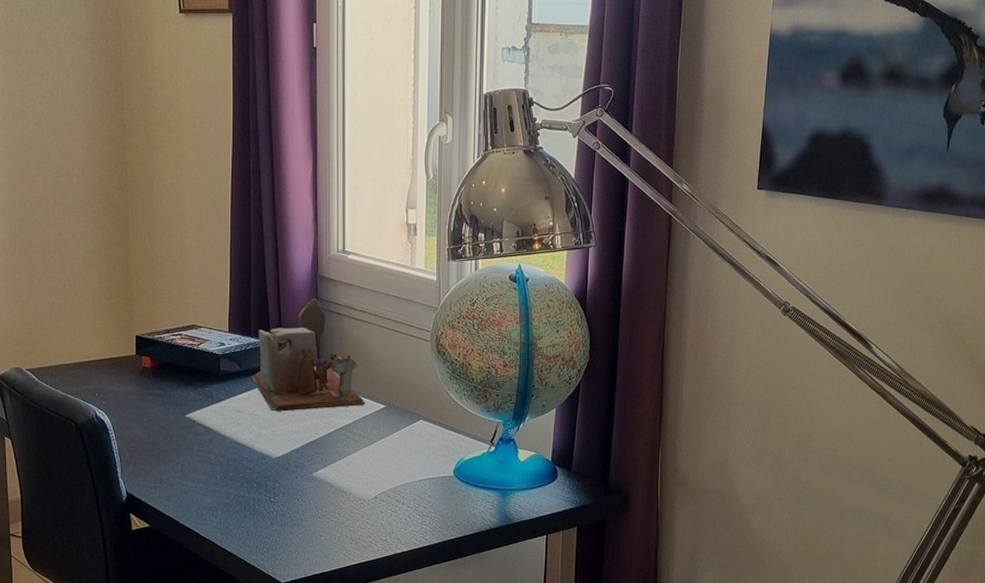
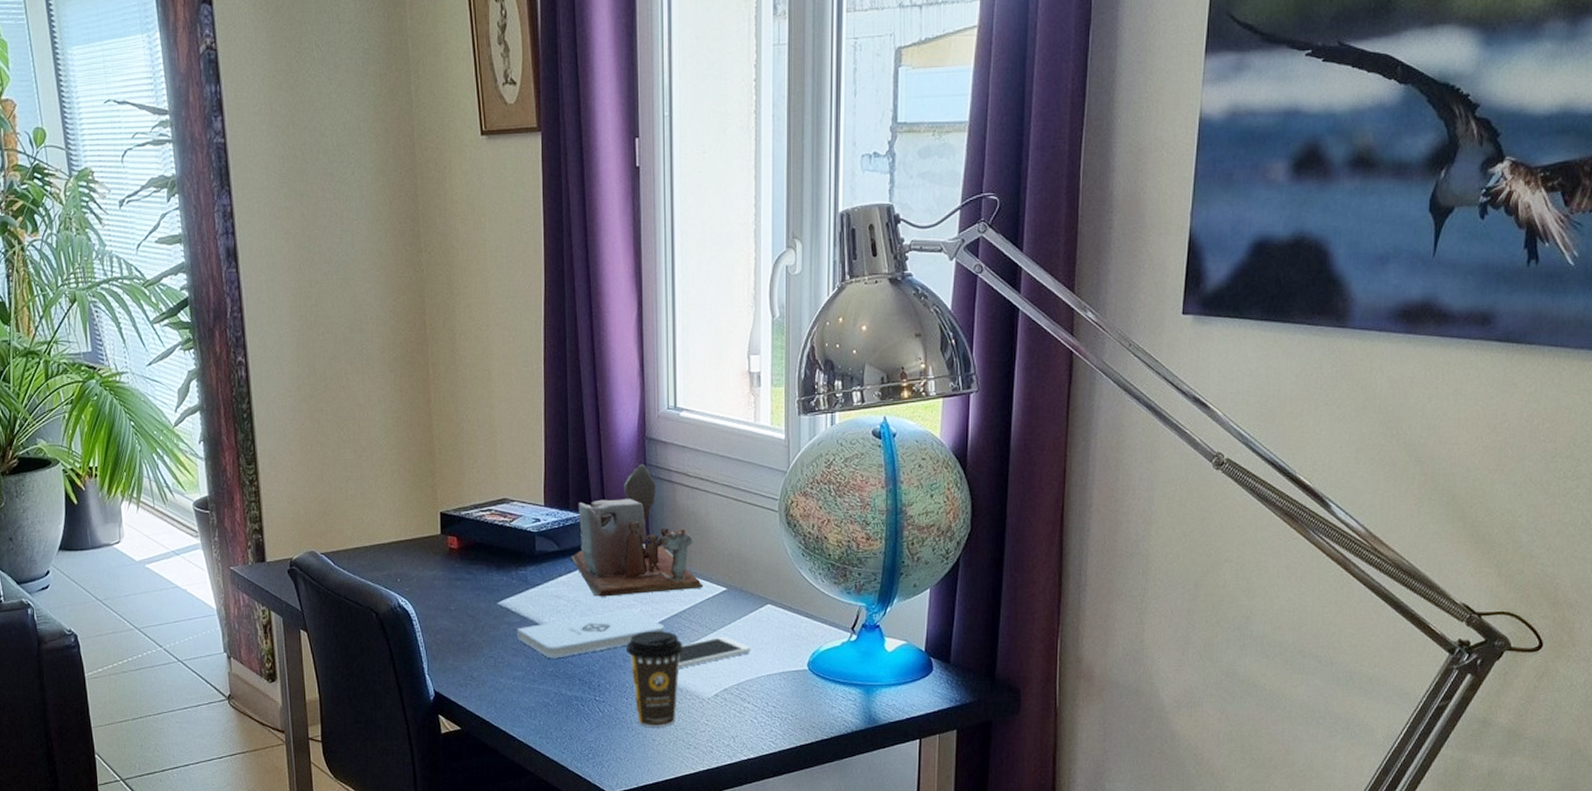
notepad: none [201,423,332,465] -> present [516,609,665,659]
coffee cup: none [298,442,348,524] -> present [626,631,683,727]
cell phone: none [343,446,406,474] -> present [678,636,751,668]

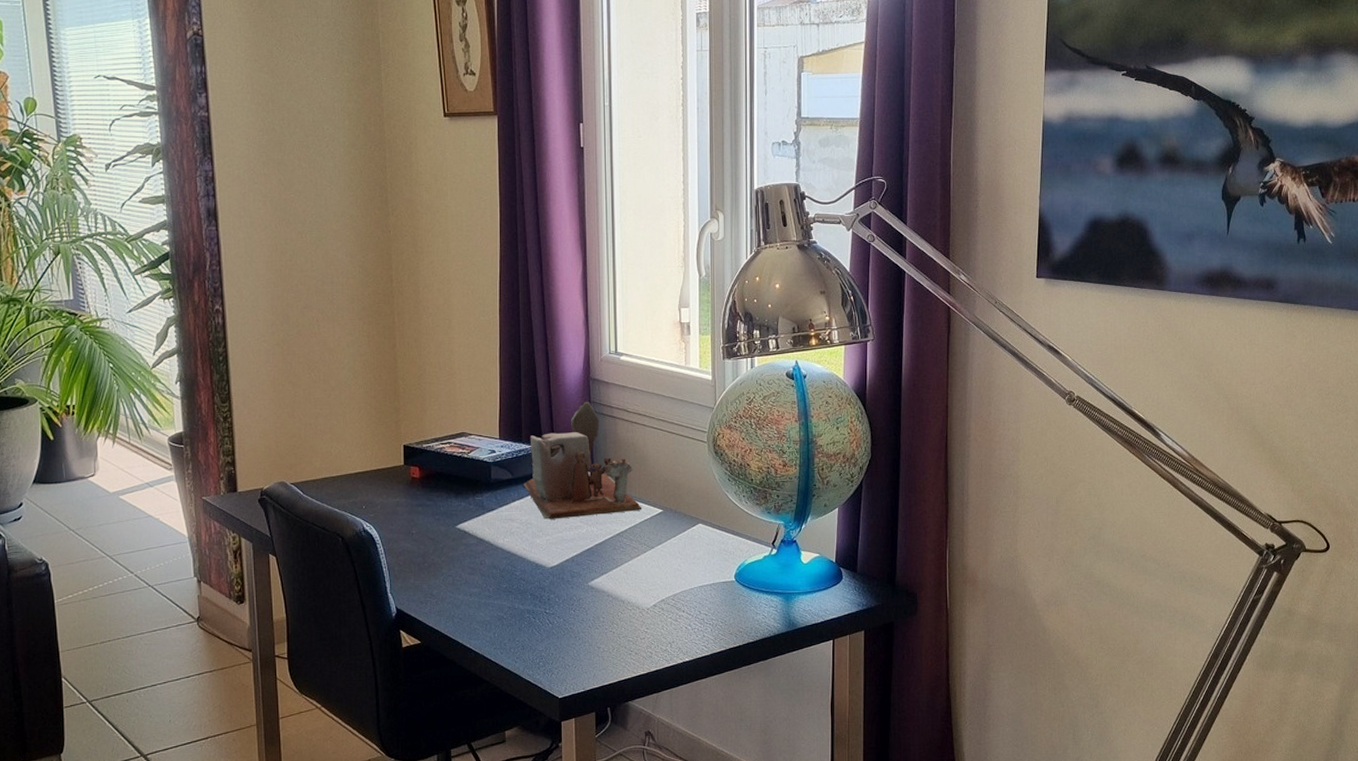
notepad: present [516,609,665,659] -> none [473,530,608,576]
coffee cup: present [626,631,683,727] -> none [574,549,625,636]
cell phone: present [678,636,751,668] -> none [620,552,685,582]

